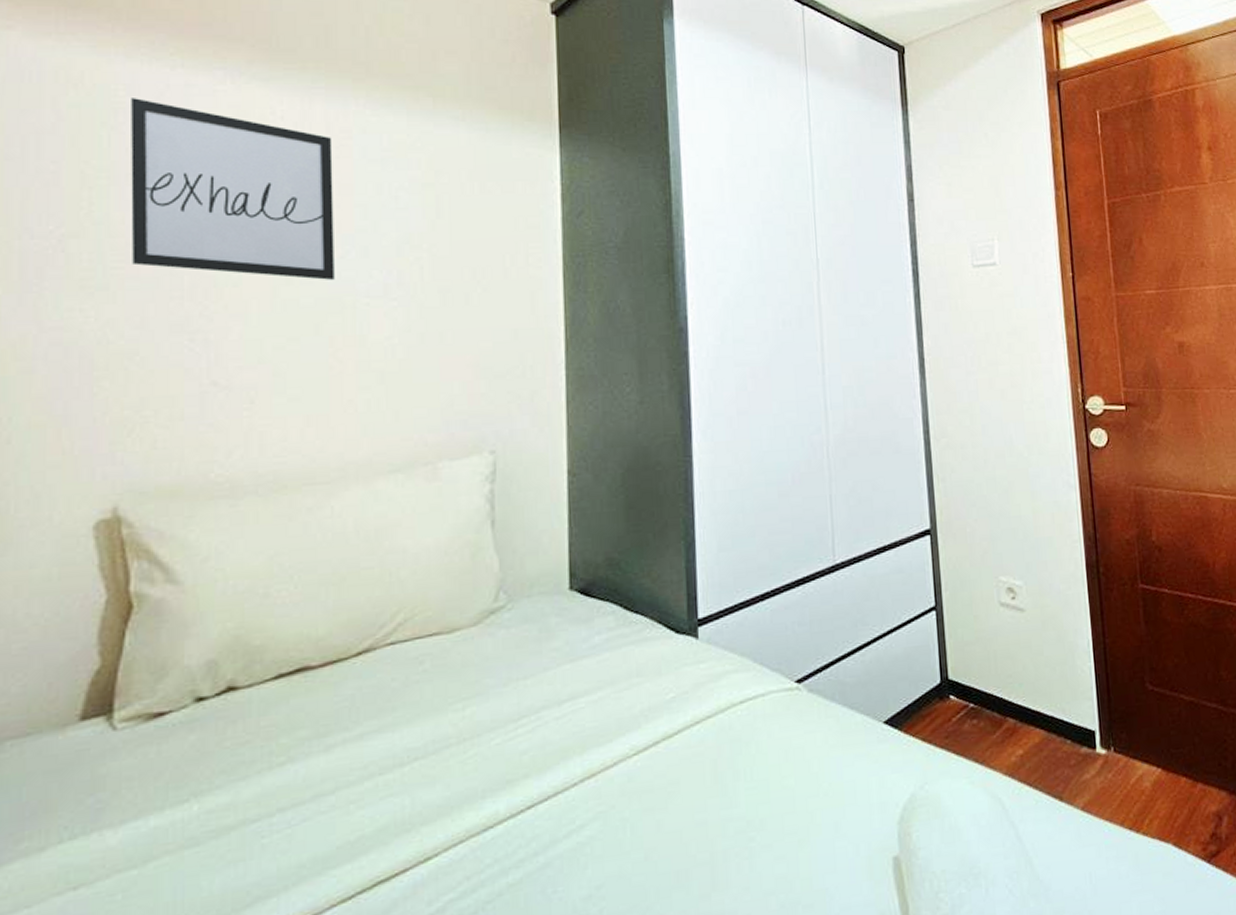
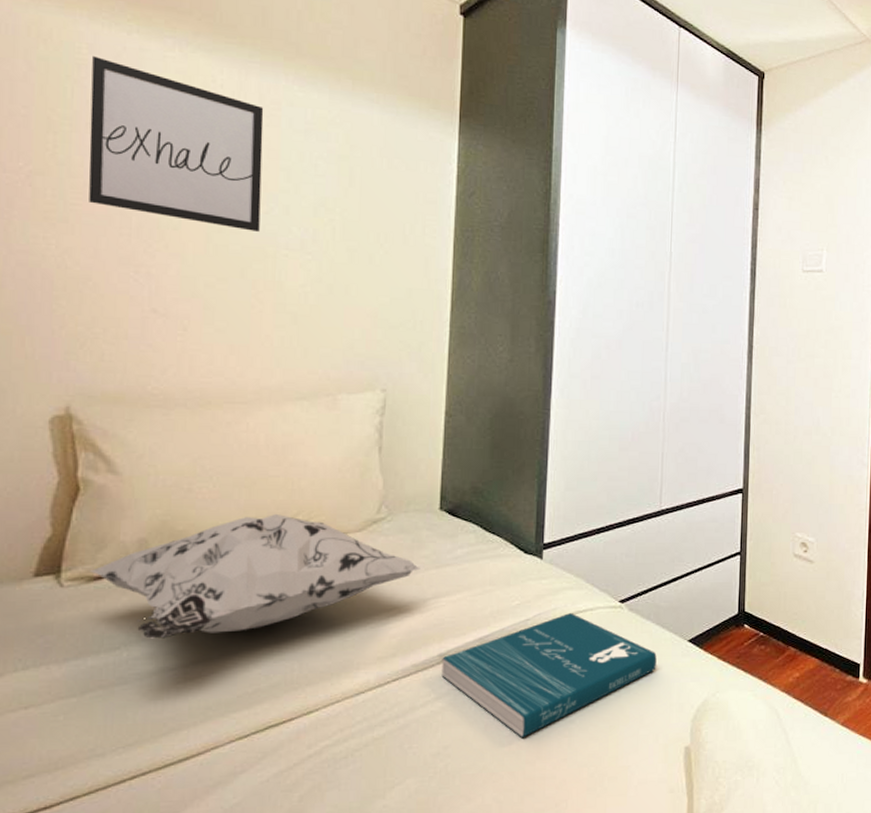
decorative pillow: none [148,614,551,785] -> present [89,514,420,639]
book: none [586,702,848,865] -> present [441,613,657,737]

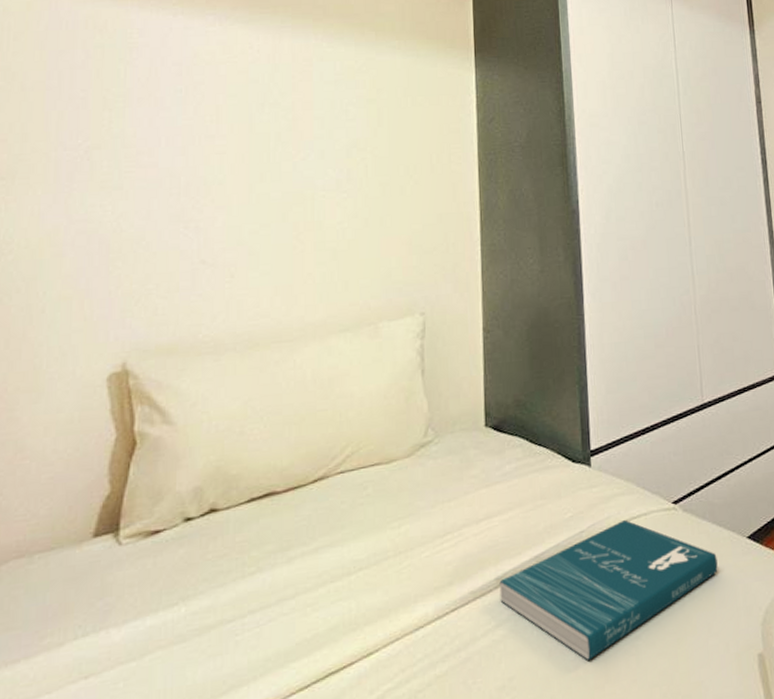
wall art: present [89,56,264,232] -> none [141,39,298,178]
decorative pillow: present [89,514,420,639] -> none [147,448,471,591]

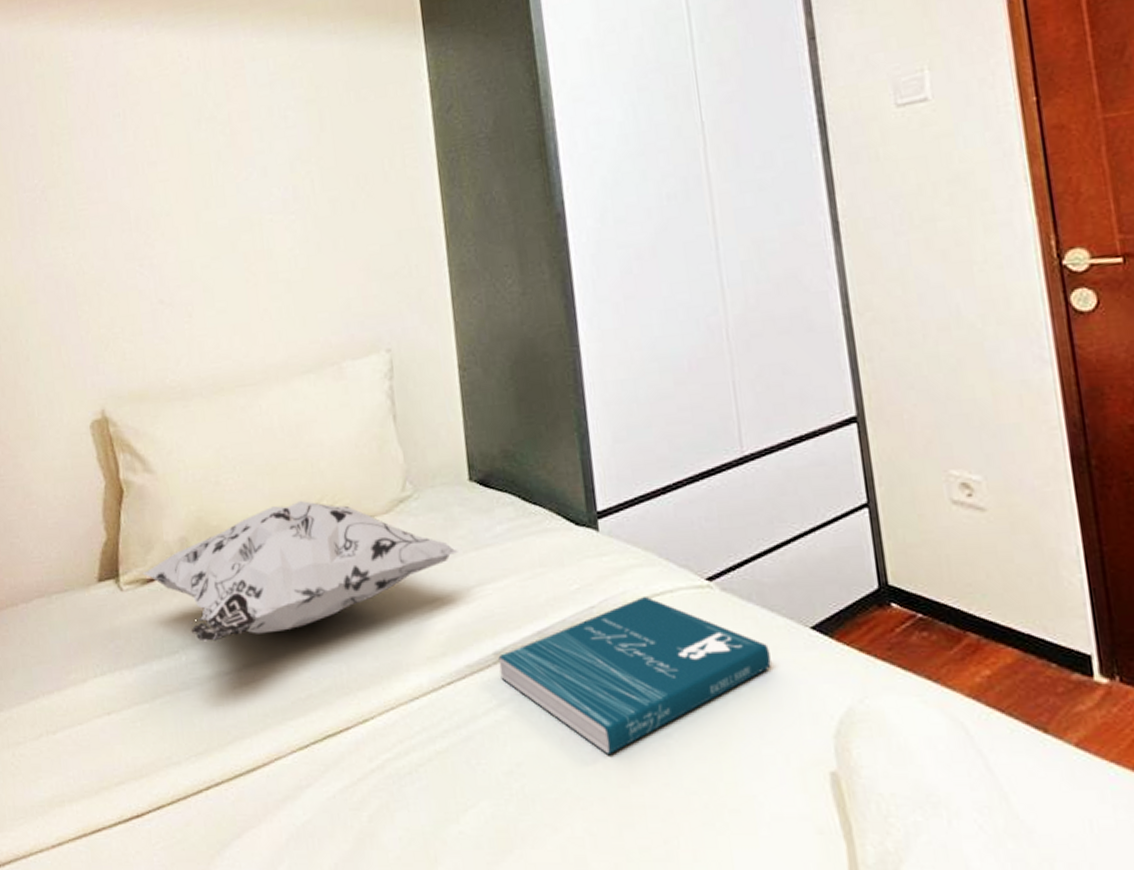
decorative pillow: none [147,448,471,591] -> present [142,501,458,642]

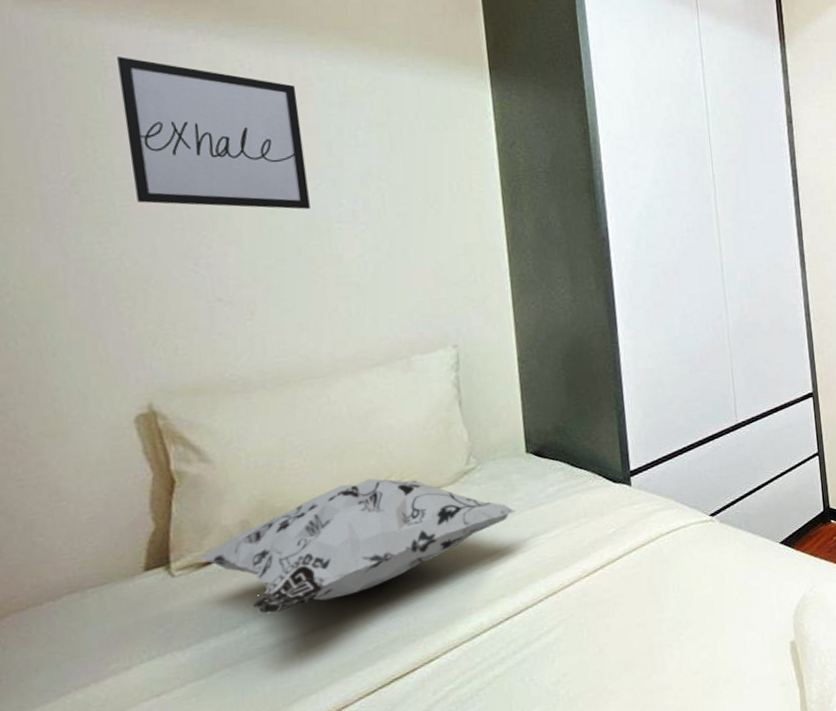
wall art: none [77,61,243,206] -> present [117,57,310,209]
book: present [498,597,772,754] -> none [549,532,753,655]

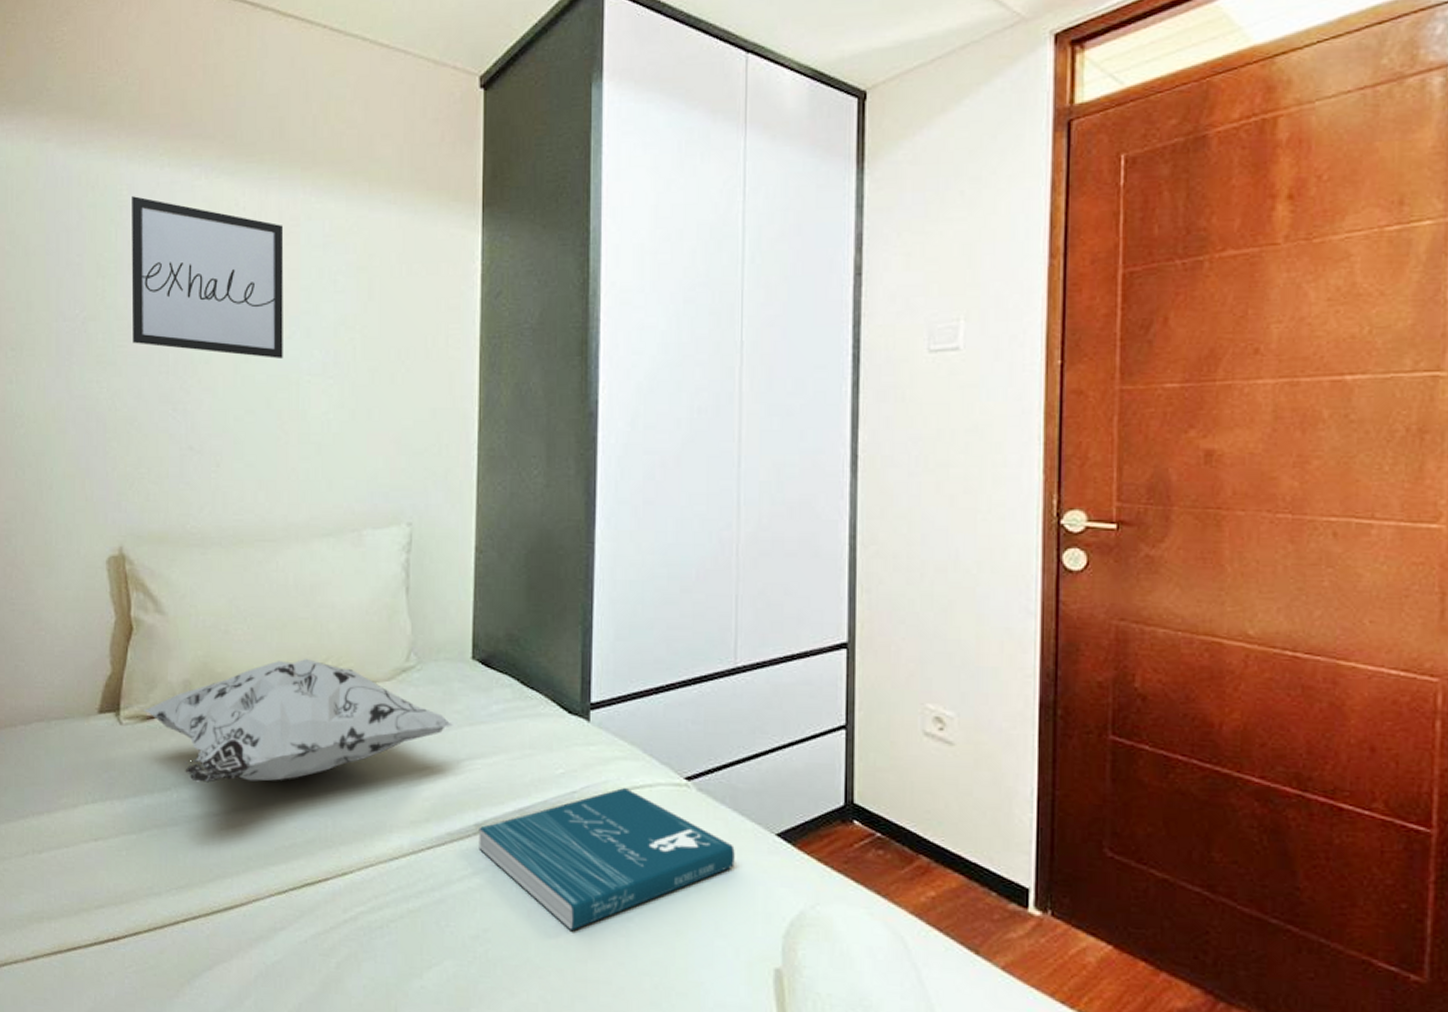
book: none [549,532,753,655] -> present [478,788,735,930]

